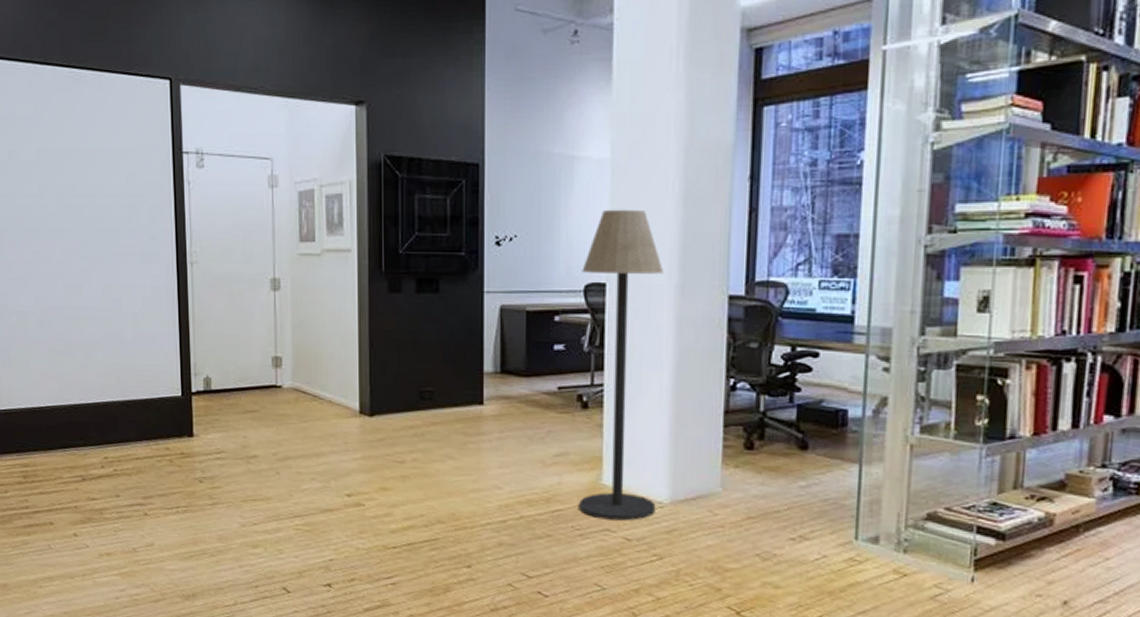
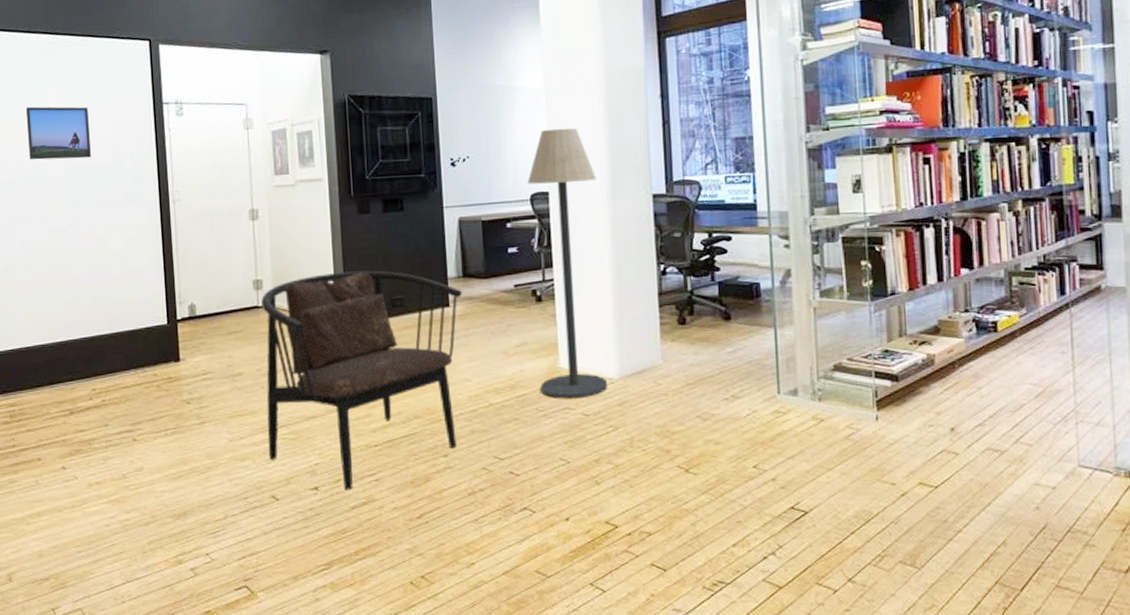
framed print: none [40,148,108,209] -> present [25,106,92,160]
armchair: none [280,355,498,591] -> present [261,270,462,490]

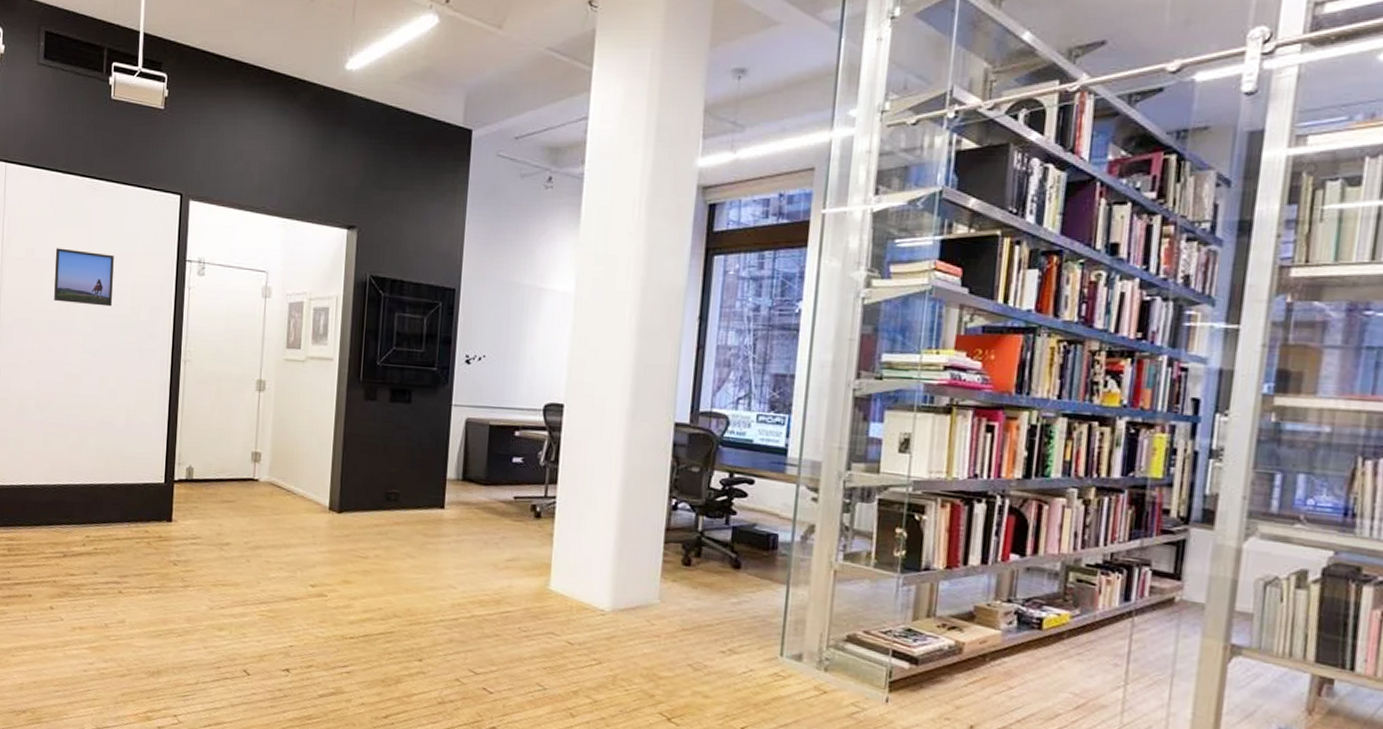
armchair: present [261,270,462,490] -> none [245,456,459,678]
floor lamp: present [527,128,608,399] -> none [526,337,617,626]

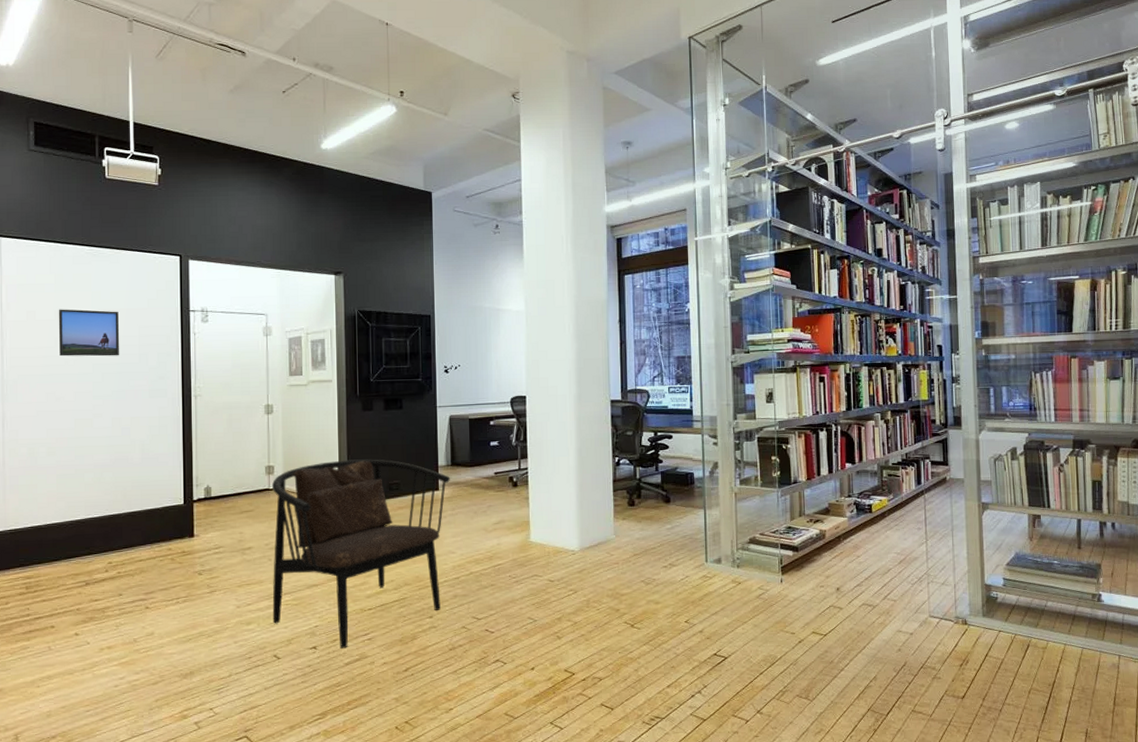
armchair: none [245,456,459,678] -> present [272,459,450,649]

